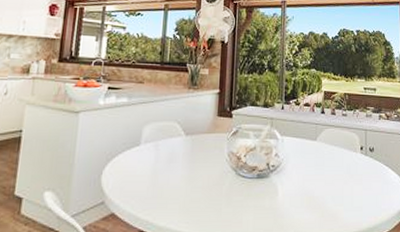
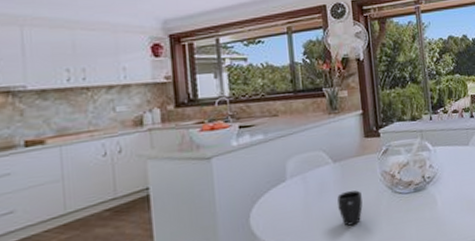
mug: none [183,166,207,200] -> present [337,190,363,226]

